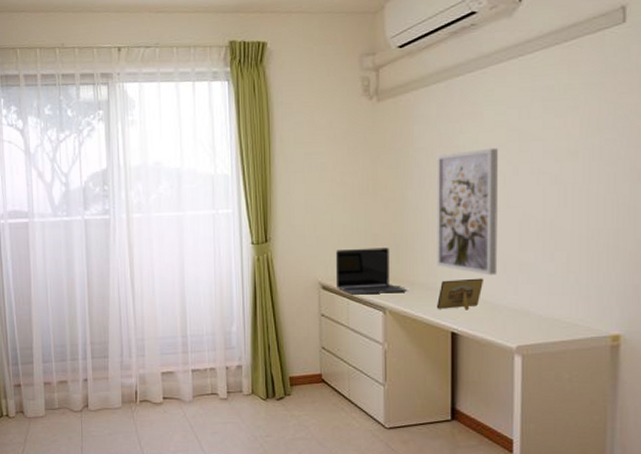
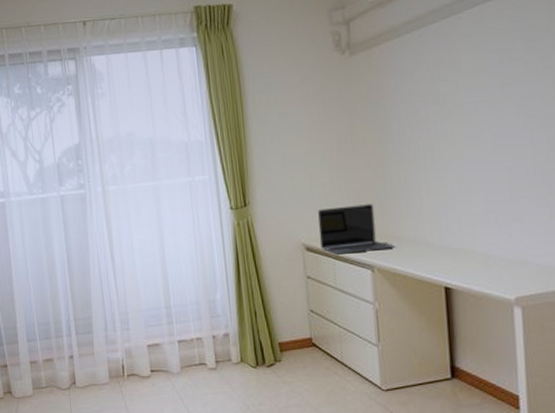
wall art: present [436,147,498,275] -> none [416,93,489,226]
picture frame: present [436,278,484,310] -> none [426,229,476,264]

